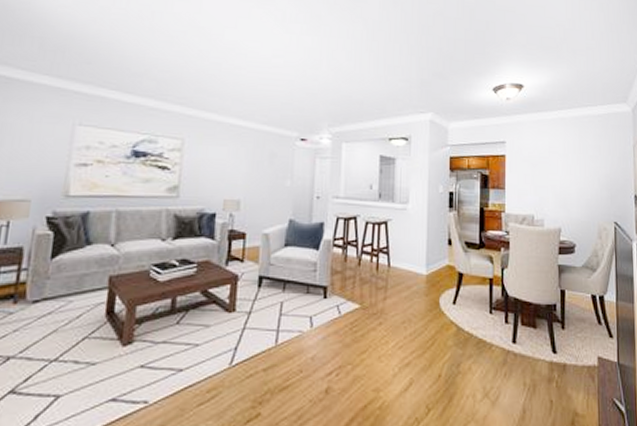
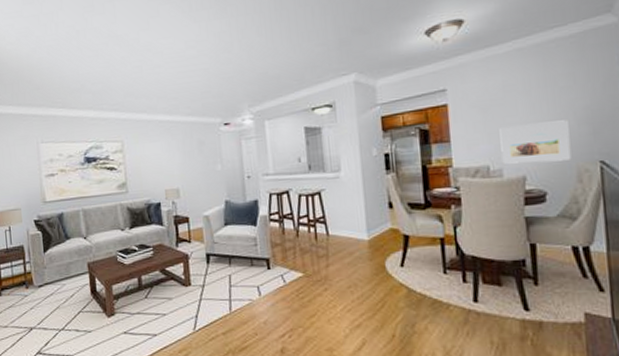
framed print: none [544,182,595,218] -> present [499,120,572,164]

